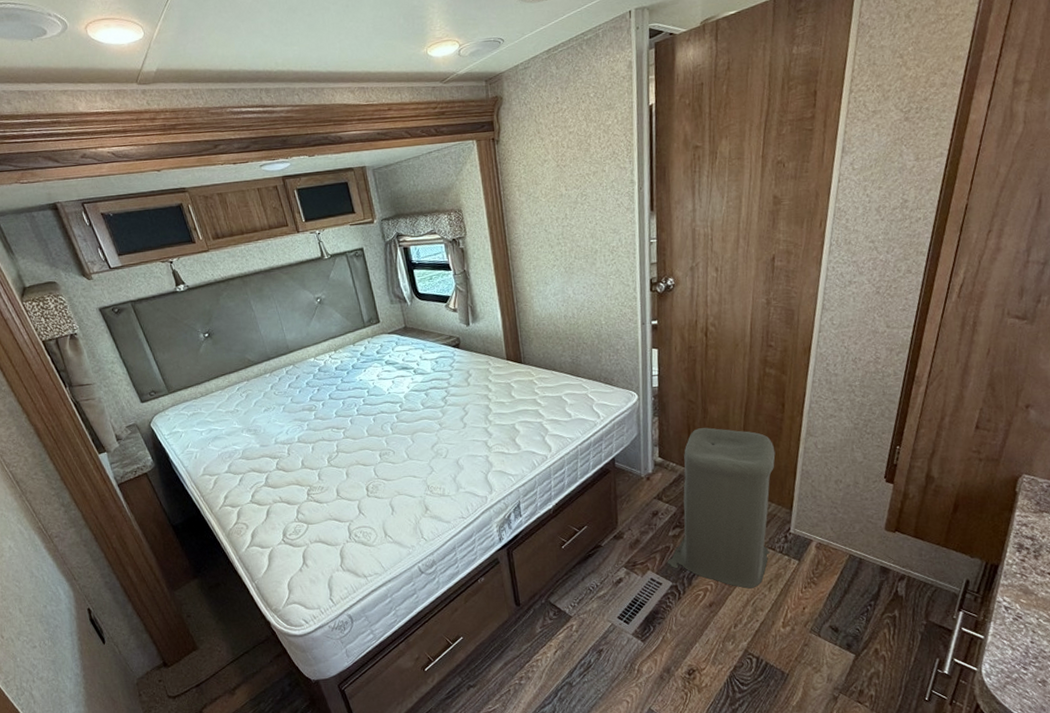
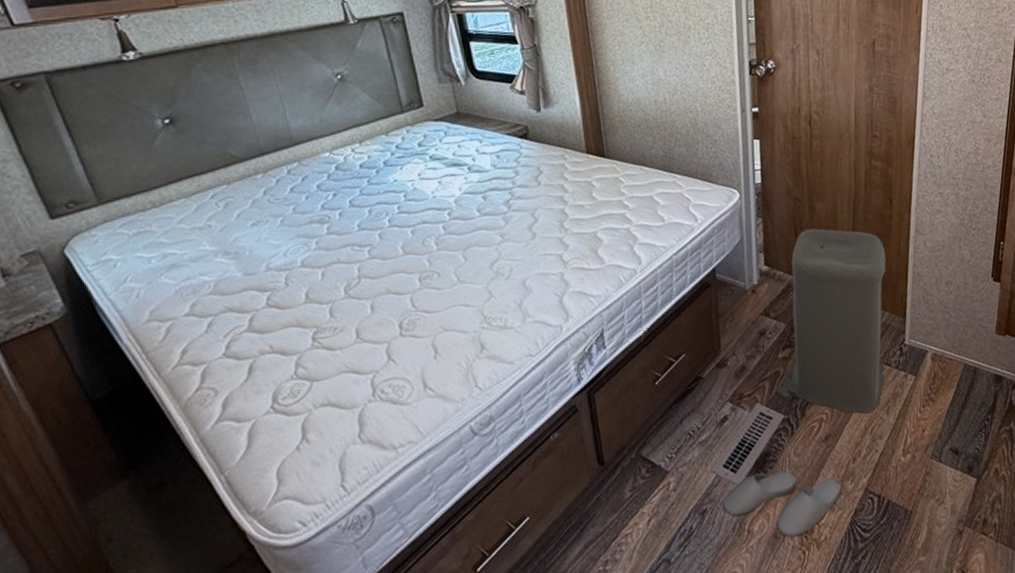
slippers: none [616,626,722,681] -> present [722,471,841,538]

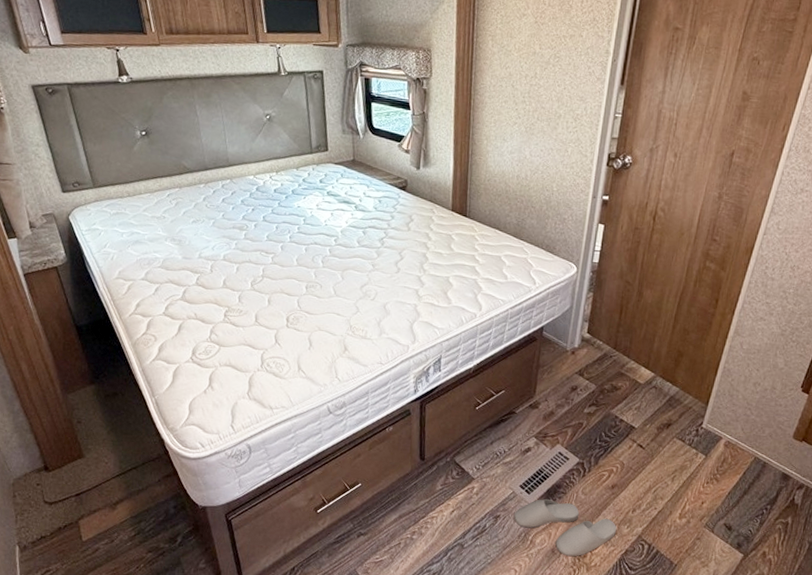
laundry basket: present [777,228,886,414] -> none [577,310,702,476]

